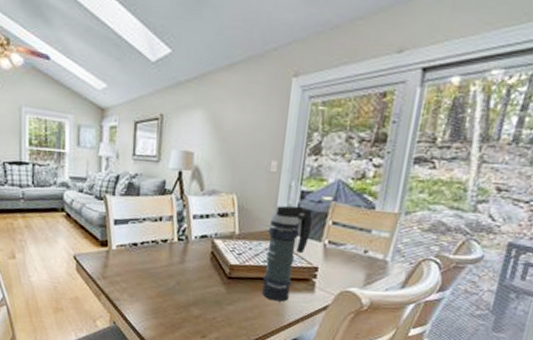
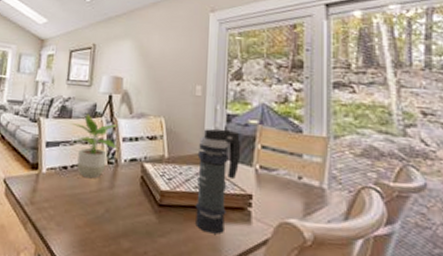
potted plant: none [139,190,189,255] -> present [71,113,119,179]

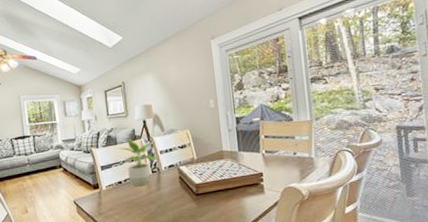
smoke grenade: present [195,129,241,234] -> none [218,129,251,207]

